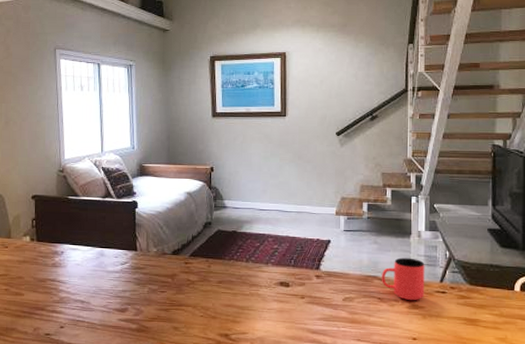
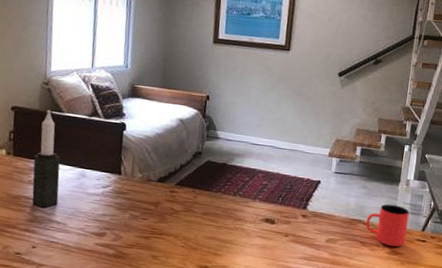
candle: none [55,195,81,288] -> present [32,110,60,207]

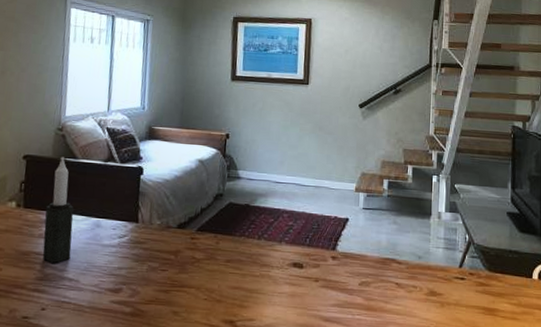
cup: present [366,204,410,247] -> none [400,239,444,287]

